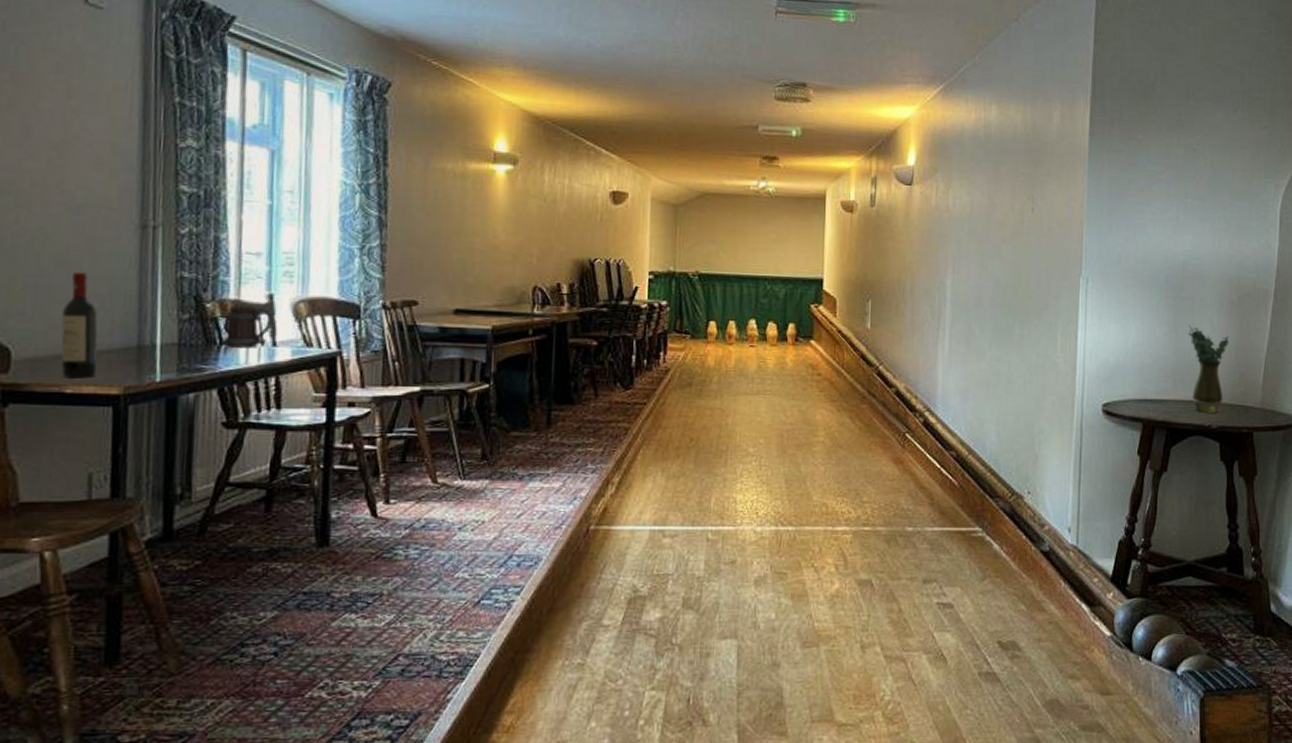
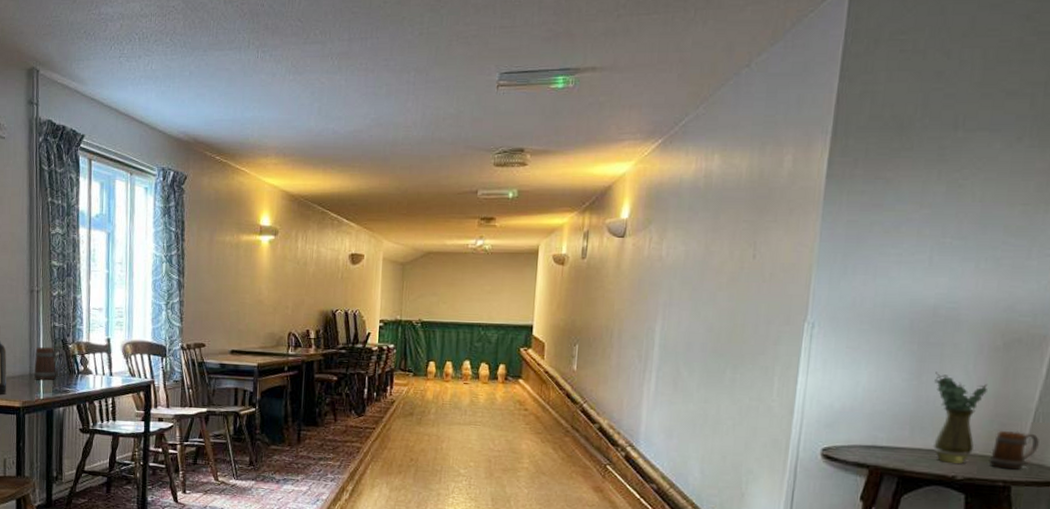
beer mug: none [144,306,201,355] -> present [33,346,66,381]
beer mug: present [224,305,275,348] -> none [80,346,111,377]
beer mug: none [1235,379,1270,416] -> present [988,431,1039,470]

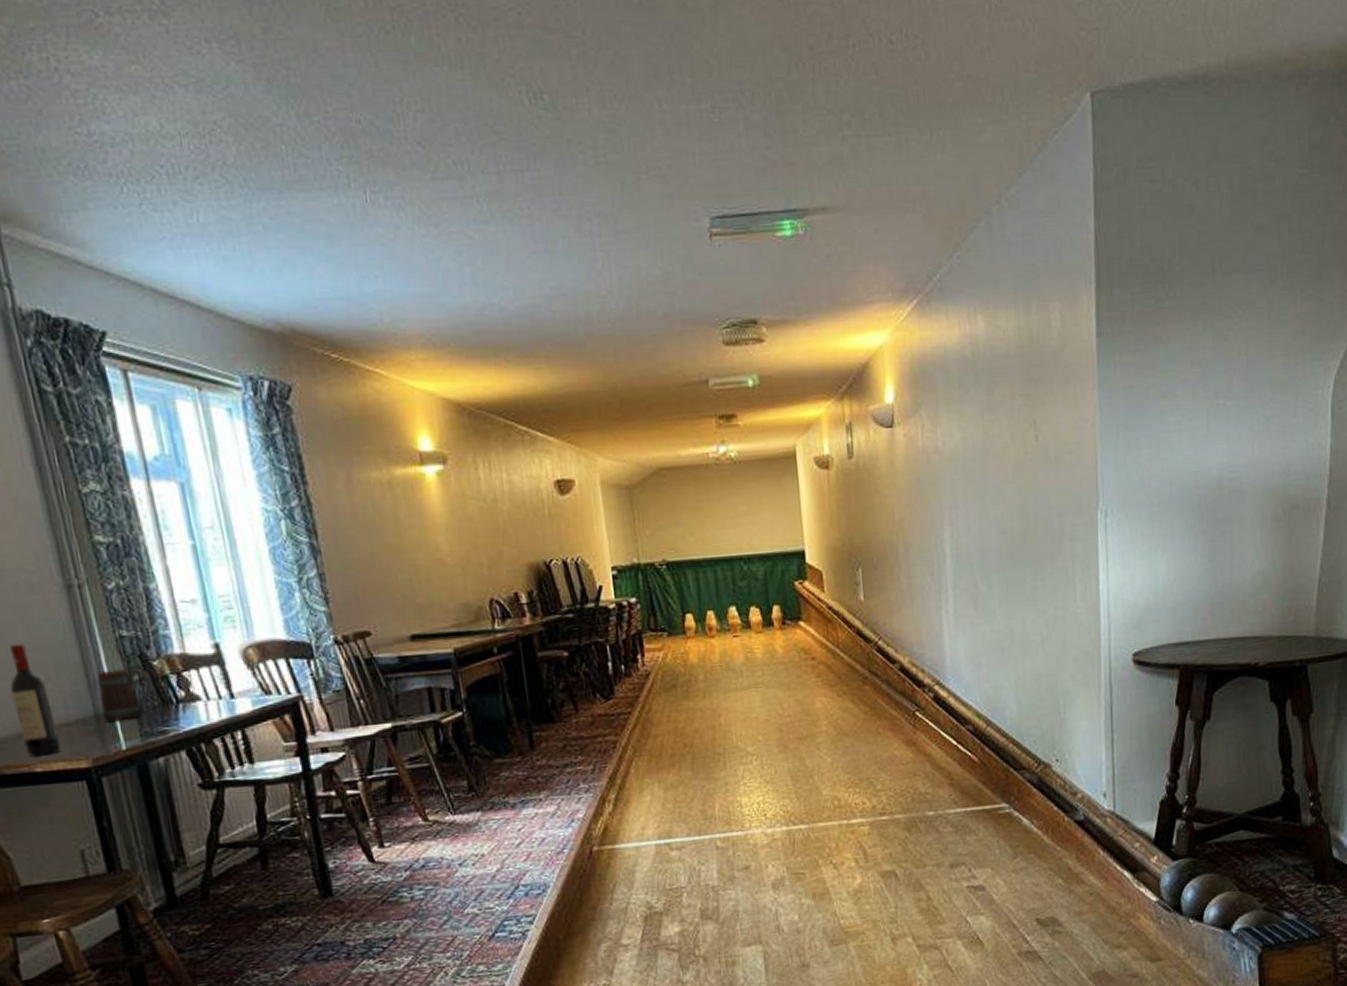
vase: present [933,371,988,464] -> none [1227,551,1275,650]
beer mug: present [988,431,1039,470] -> none [1285,605,1325,648]

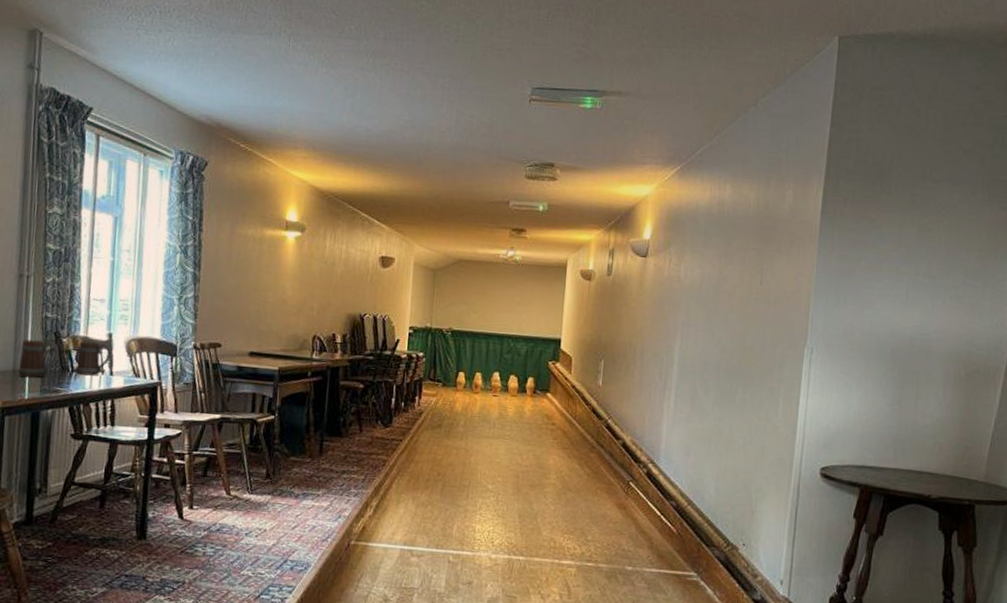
beer mug: none [176,657,227,705] -> present [75,341,112,376]

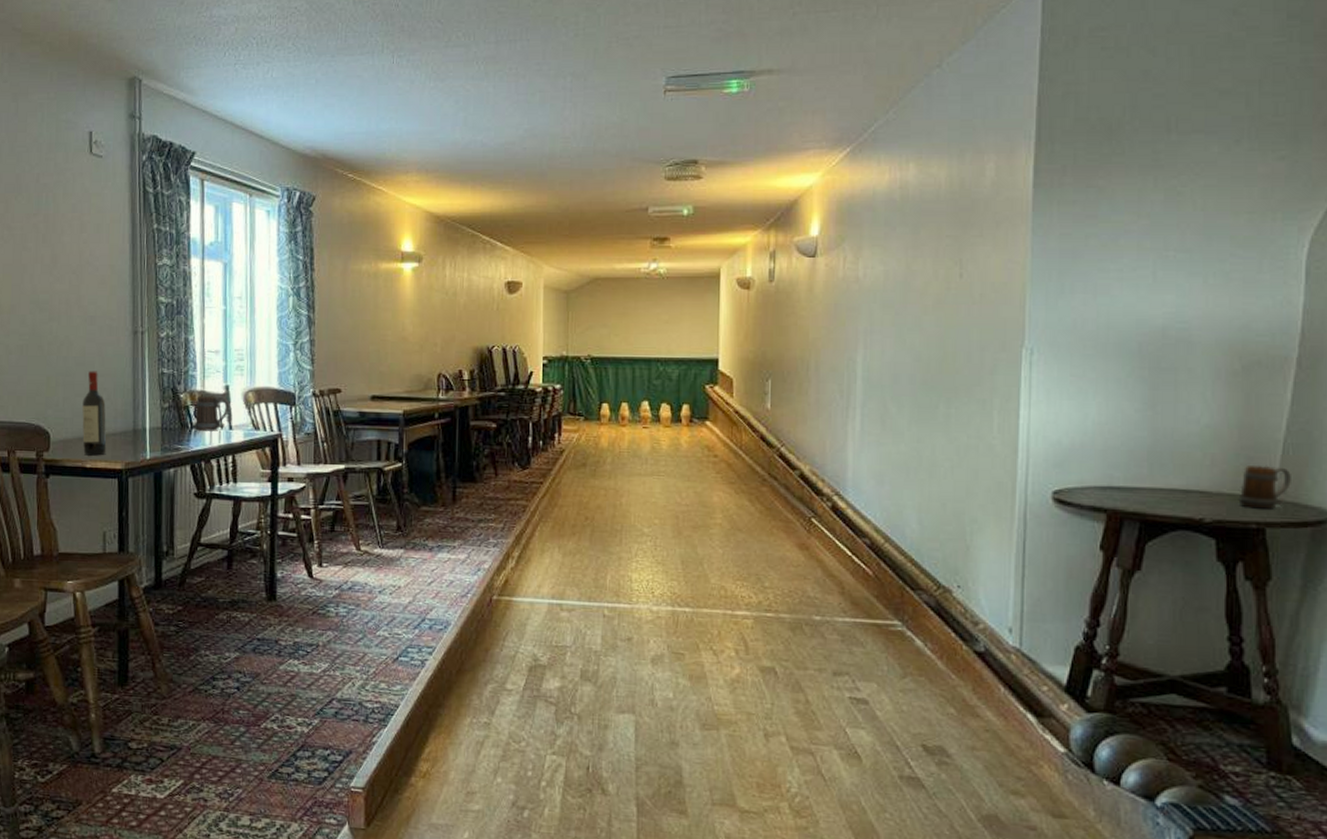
beer mug: present [17,339,59,378] -> none [138,397,177,437]
beer mug: none [957,454,996,490] -> present [1238,465,1291,509]

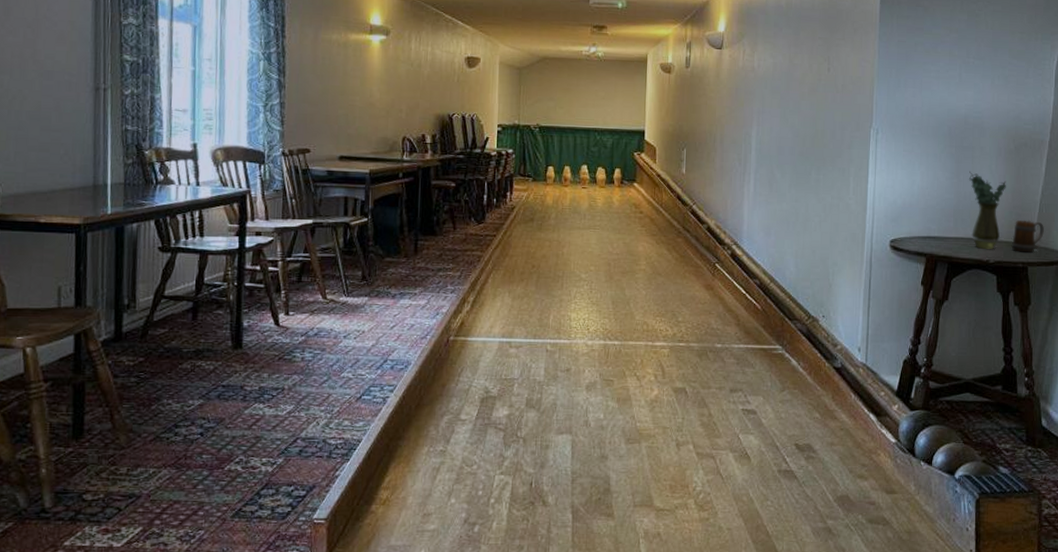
wine bottle: present [82,371,107,456] -> none [36,125,63,211]
beer mug: present [194,395,230,431] -> none [159,152,198,187]
vase: none [1171,400,1229,504] -> present [969,171,1006,249]

